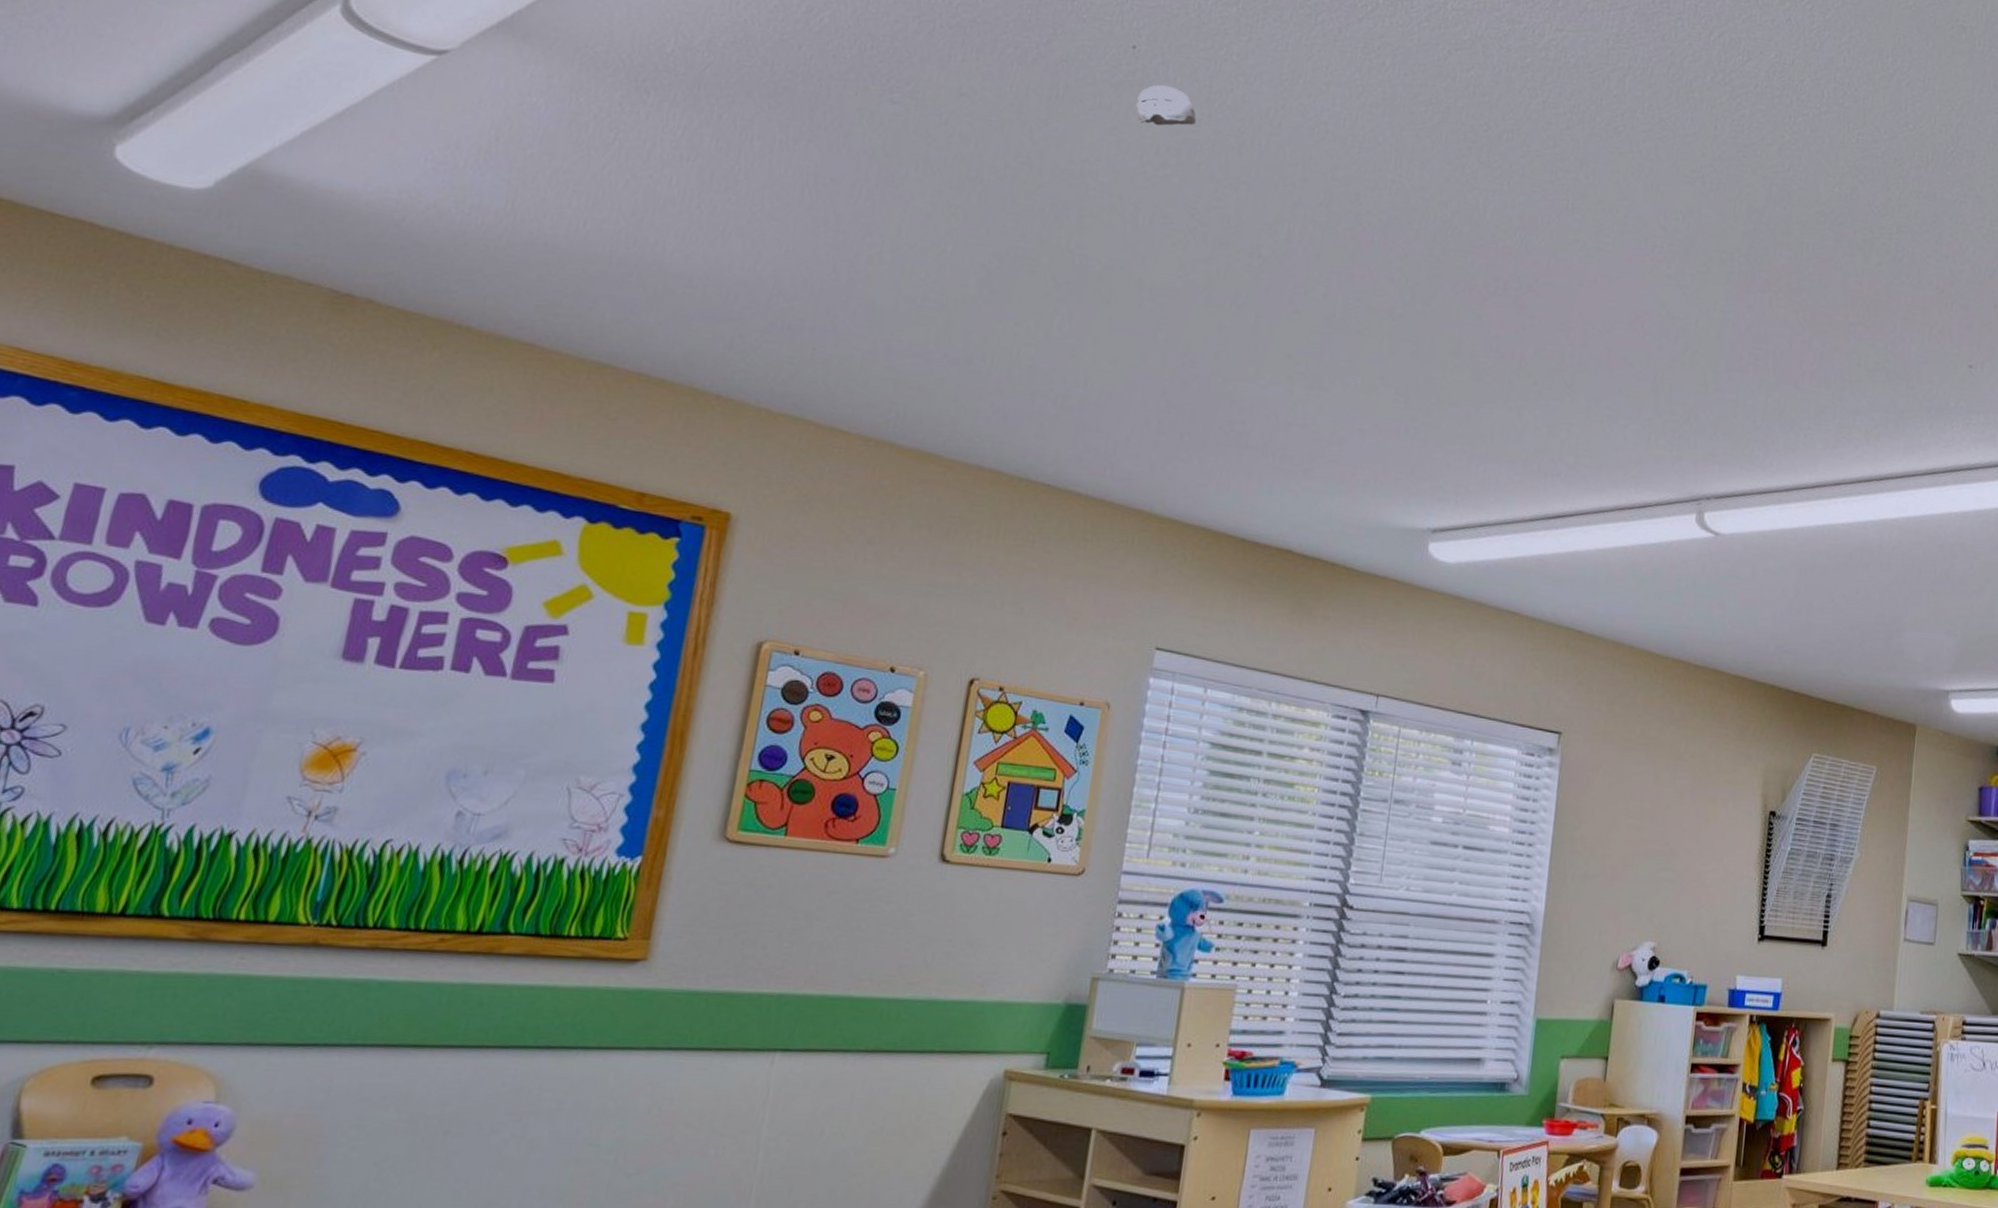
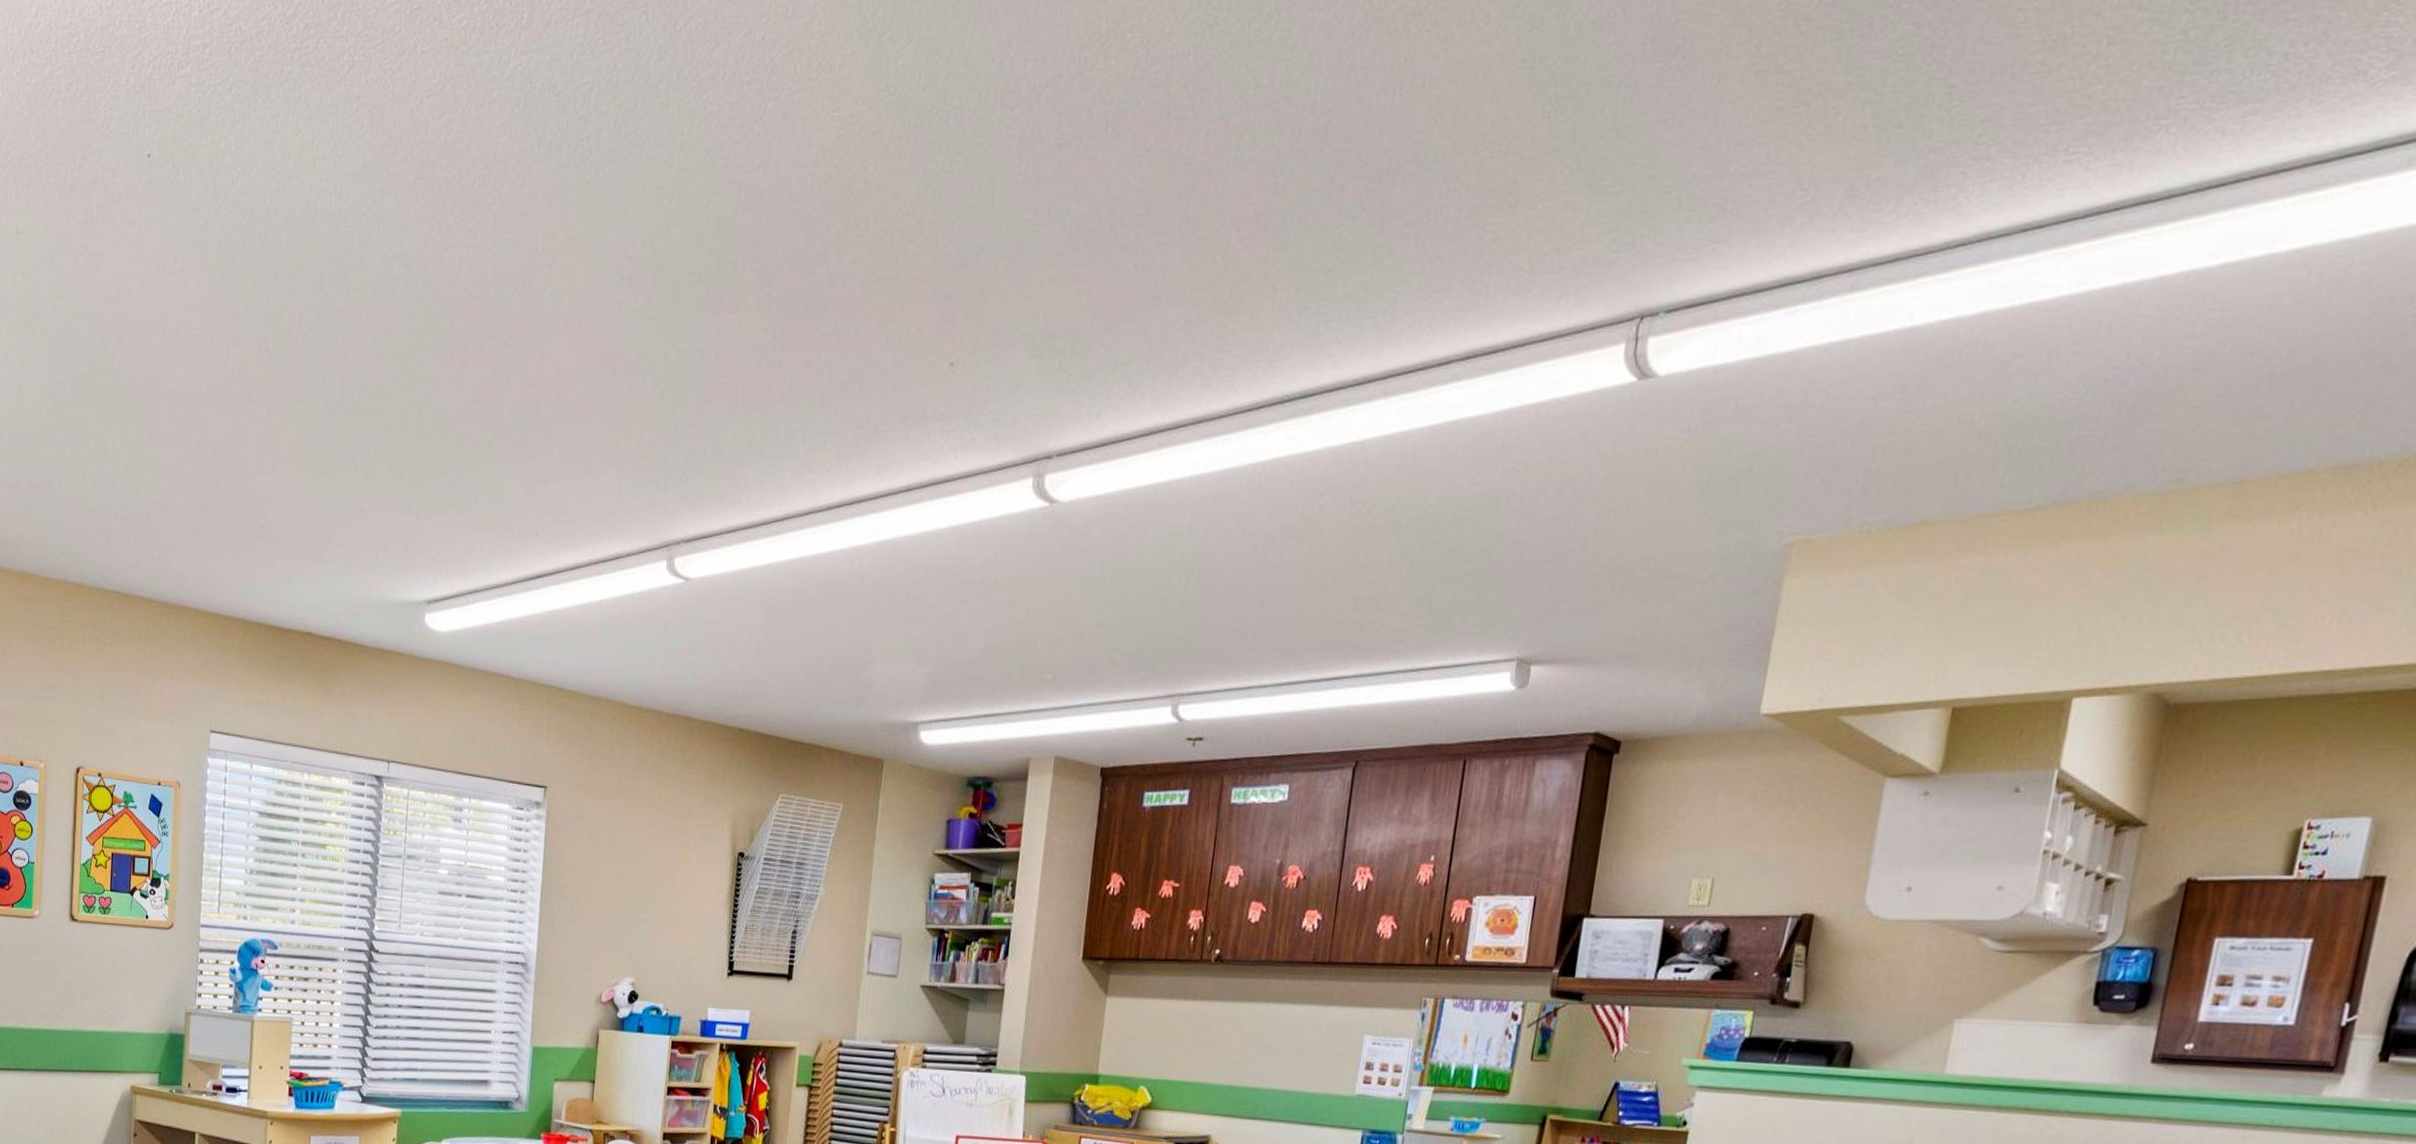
smoke detector: present [1136,85,1197,126] -> none [155,190,205,233]

